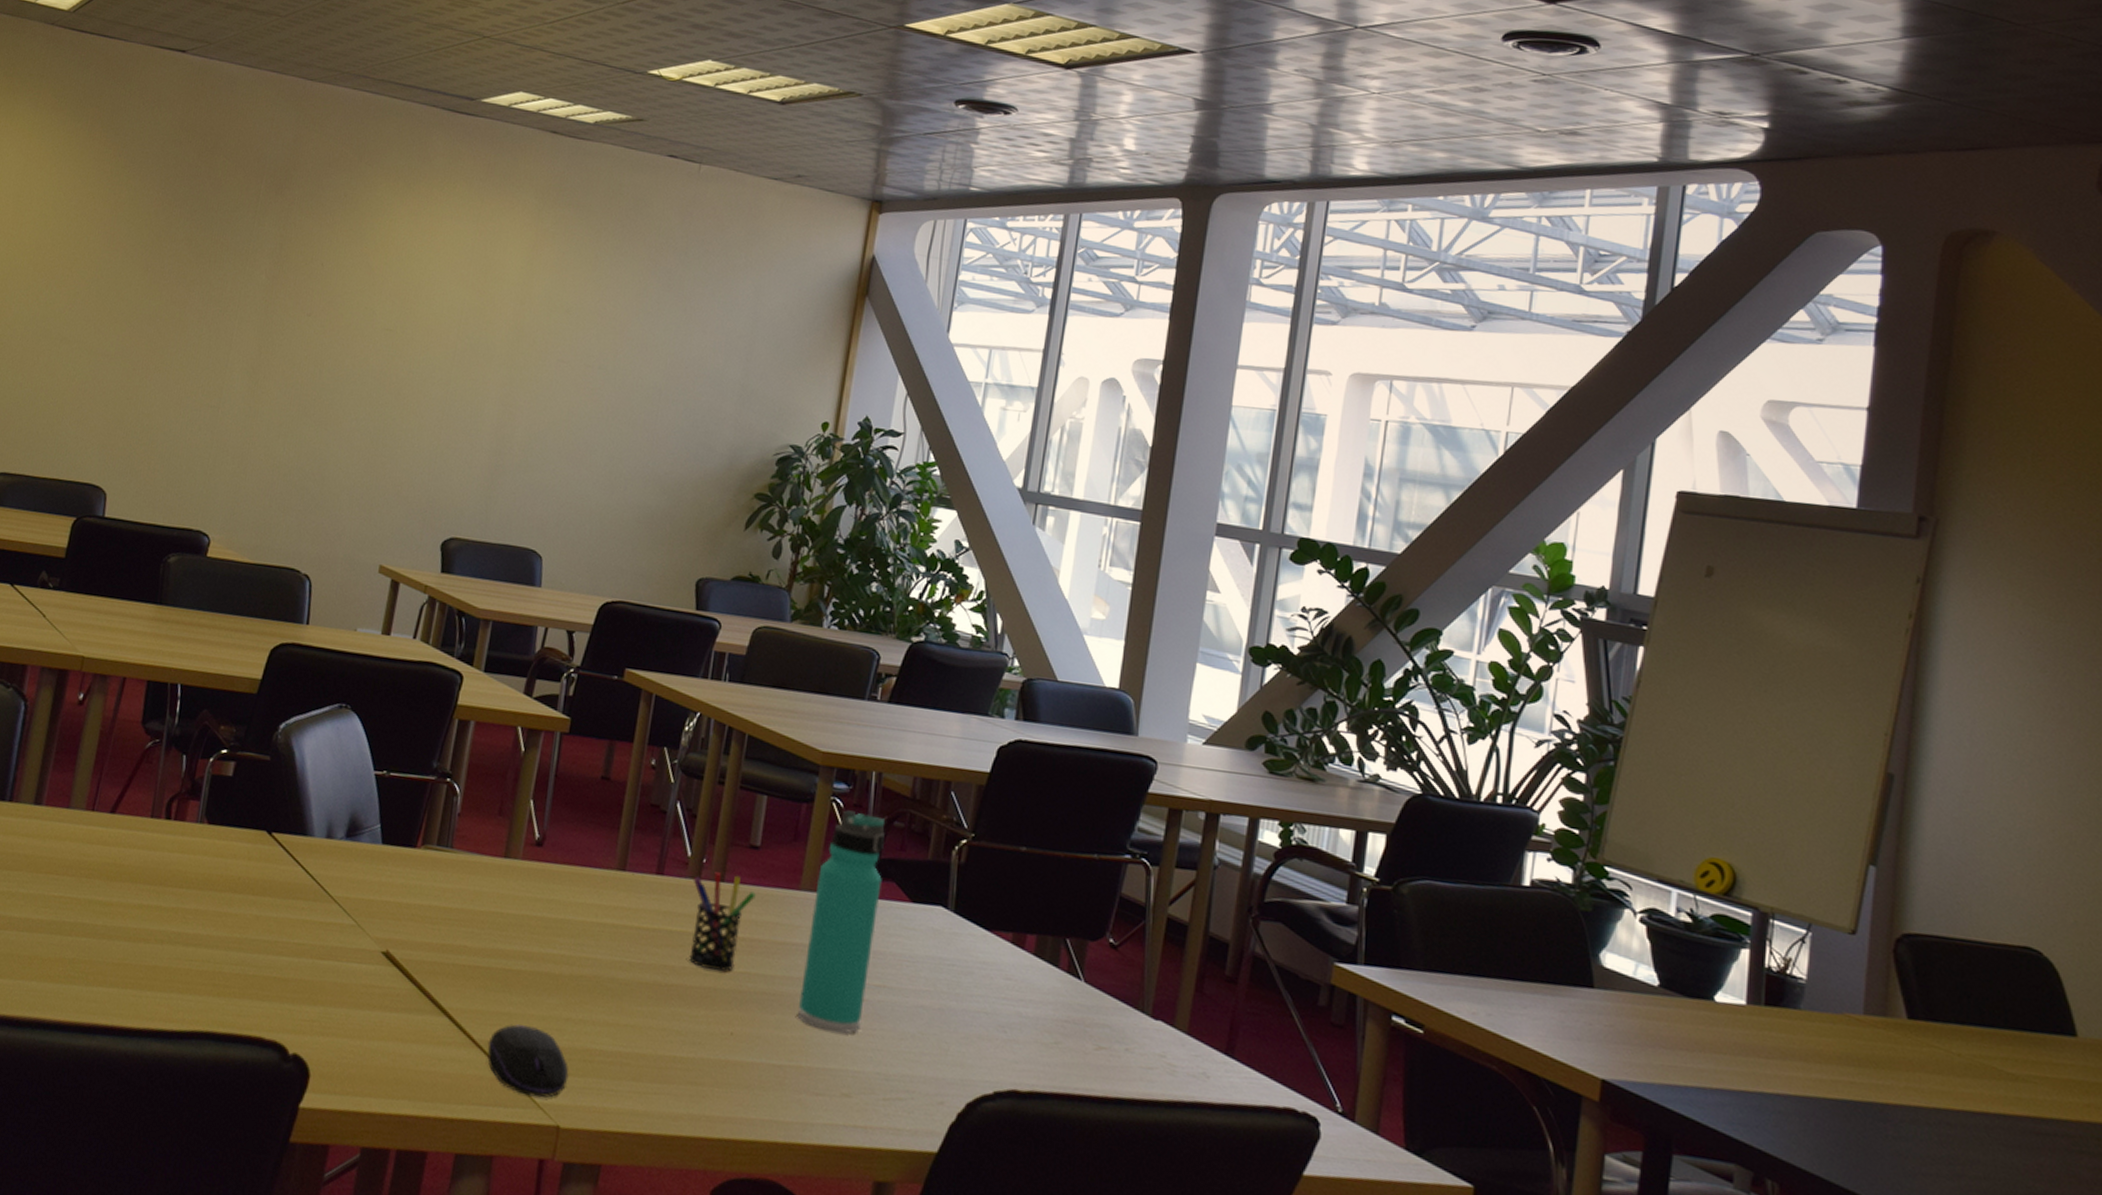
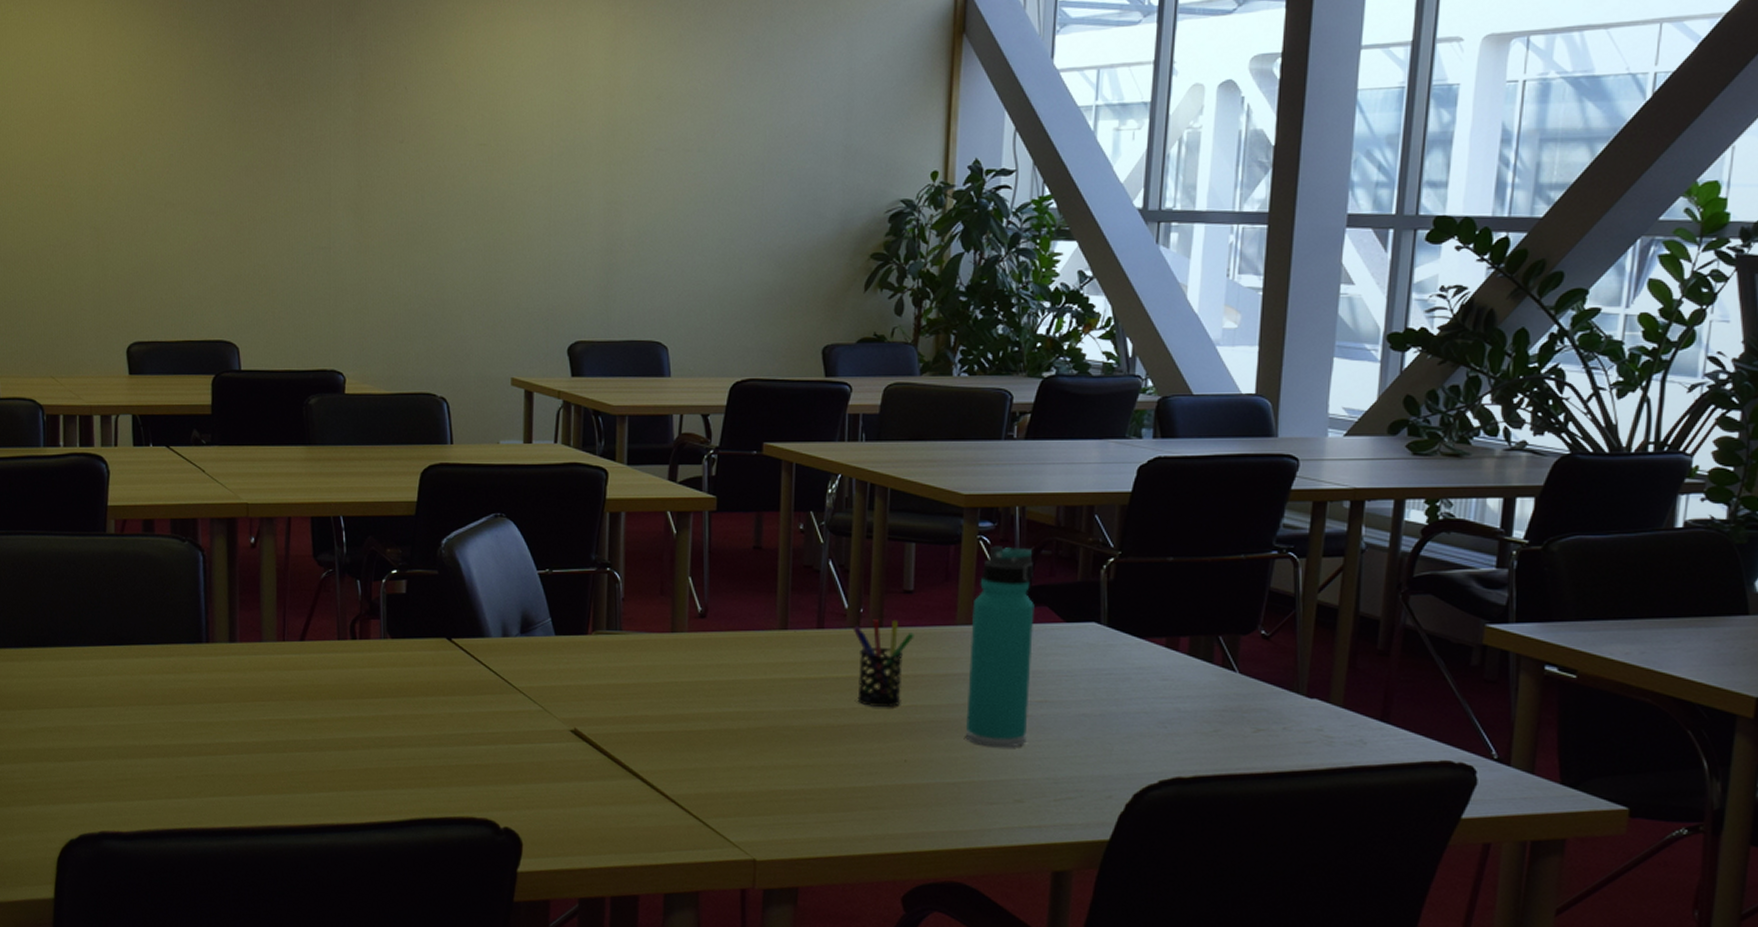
computer mouse: present [487,1023,569,1098] -> none [680,776,758,838]

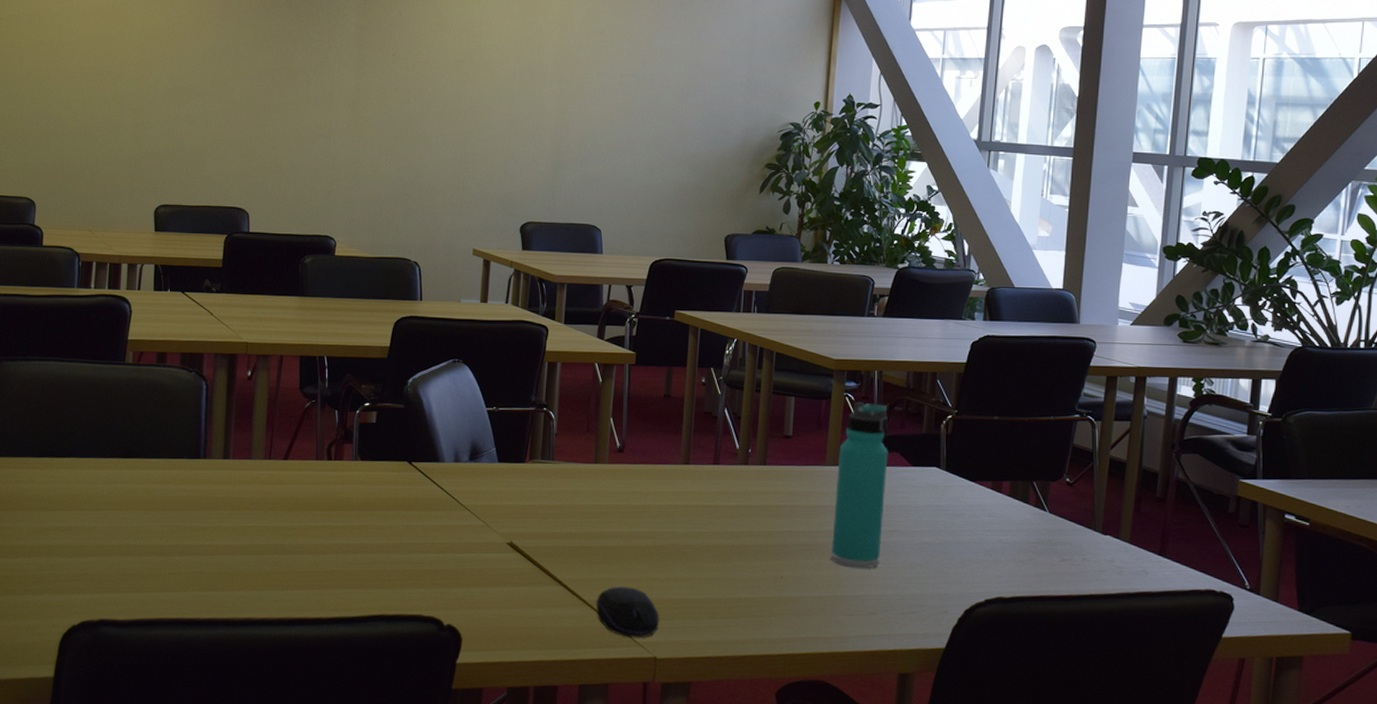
computer mouse: none [680,776,758,838] -> present [595,585,660,638]
pen holder: present [852,619,914,708] -> none [742,458,792,532]

